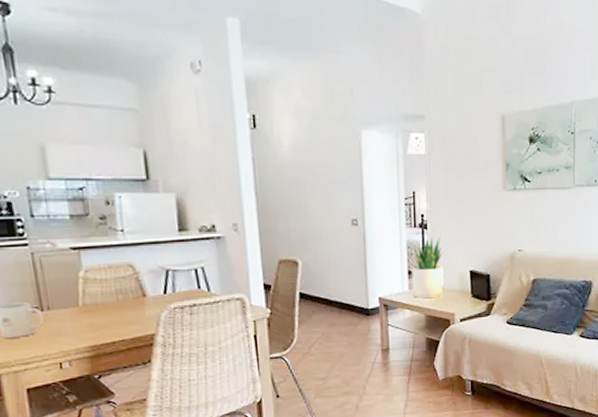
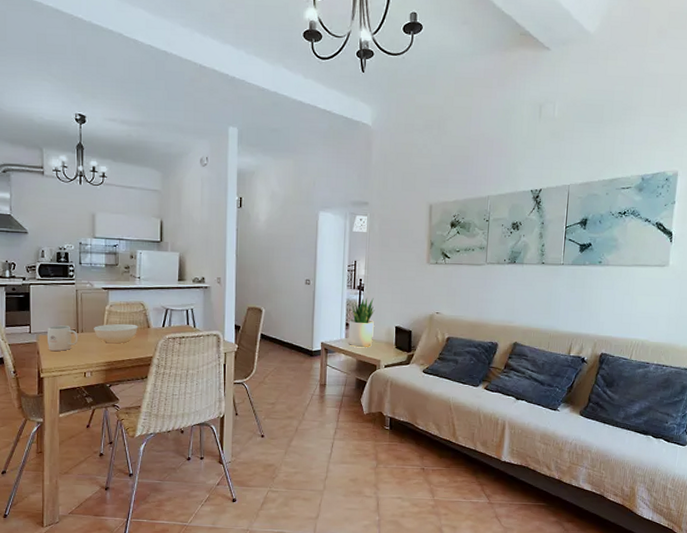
bowl: none [65,293,130,322] -> present [94,323,139,344]

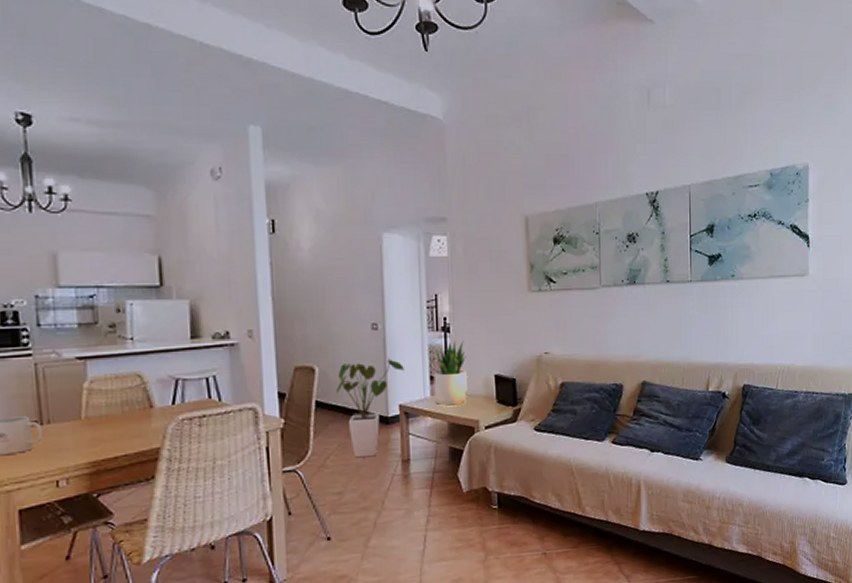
bowl: present [94,323,139,344] -> none [66,404,136,436]
house plant: none [275,306,327,380] -> present [335,357,404,458]

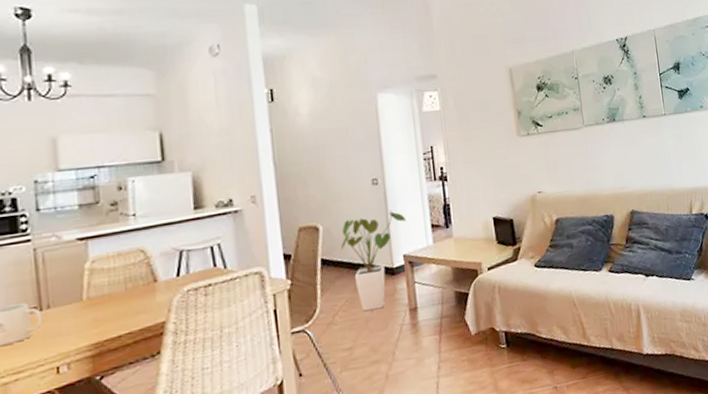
planter: present [433,341,467,406] -> none [434,188,468,252]

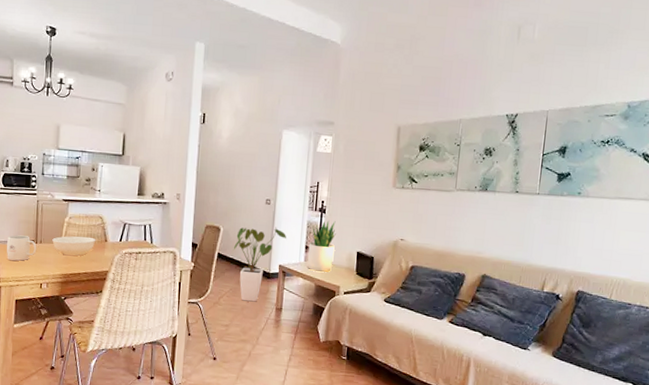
bowl: none [67,281,140,317] -> present [52,236,96,256]
planter: none [434,188,468,252] -> present [307,220,336,272]

